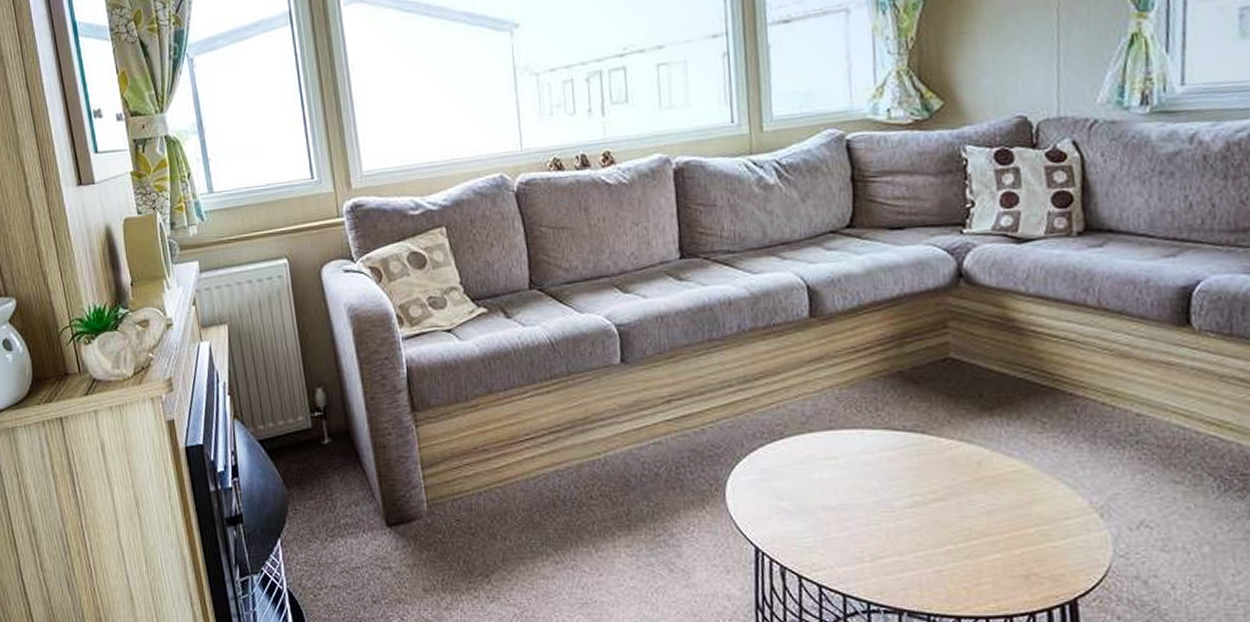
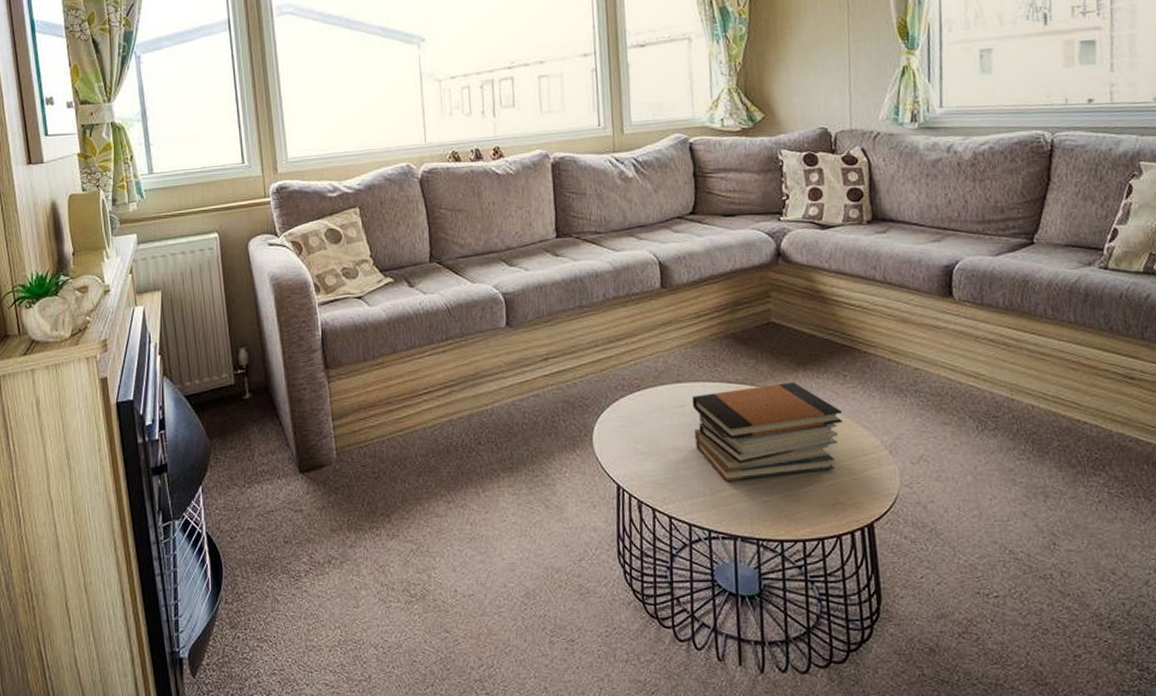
book stack: none [847,430,1040,547] -> present [692,382,843,482]

